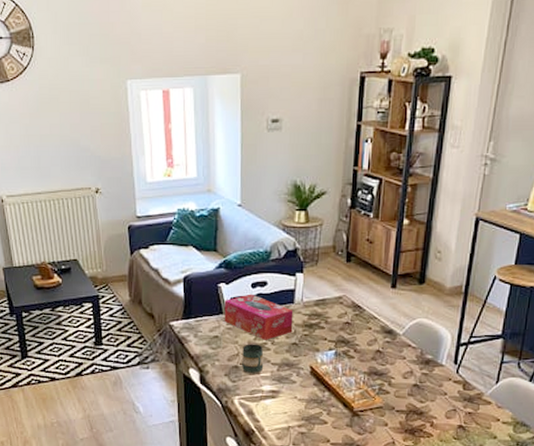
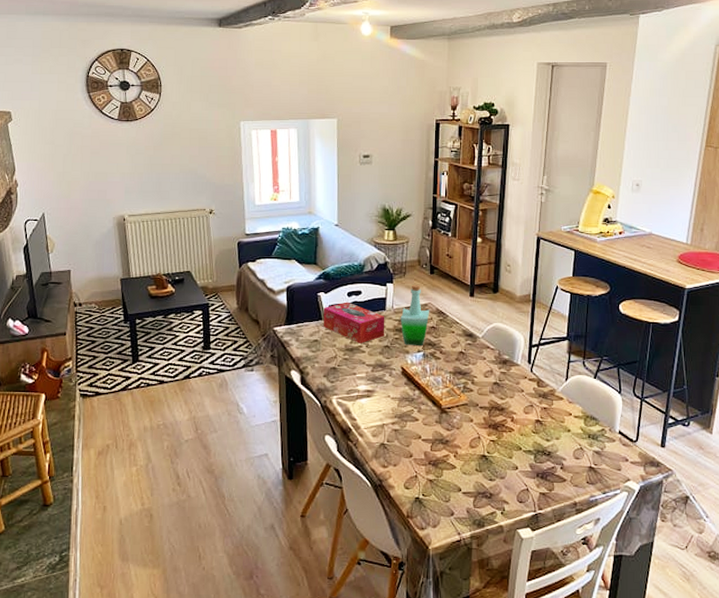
mug: present [241,344,264,374] -> none [339,347,359,375]
bottle: none [310,274,345,344] -> present [400,284,430,346]

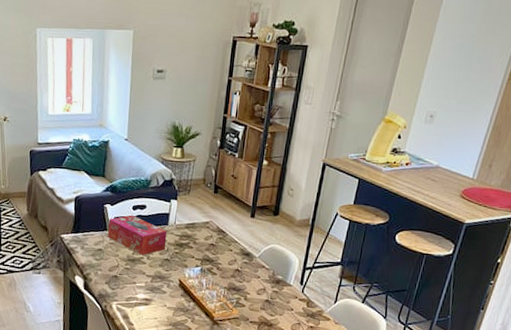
bottle: present [400,284,430,346] -> none [181,202,211,262]

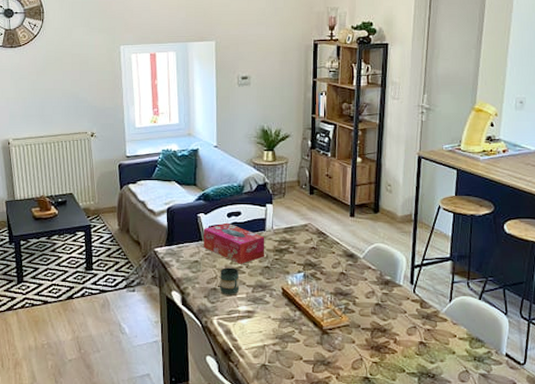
mug: none [120,257,140,284] -> present [219,267,240,296]

